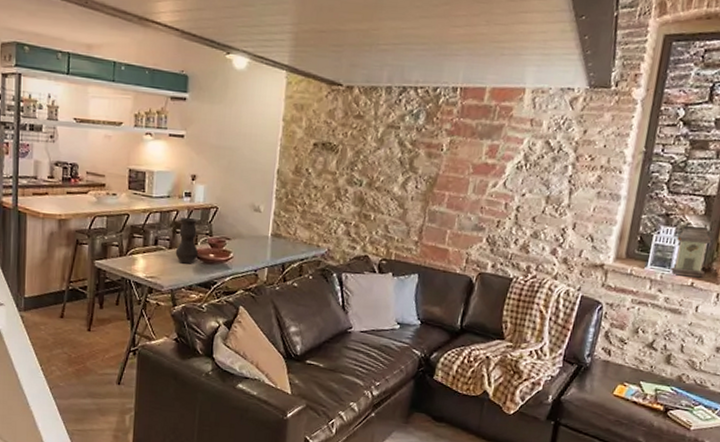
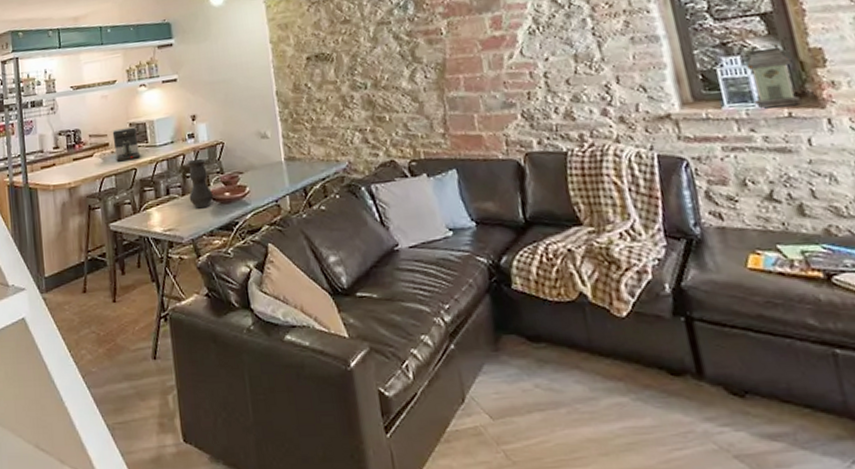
coffee maker: none [110,171,136,205] -> present [112,126,141,162]

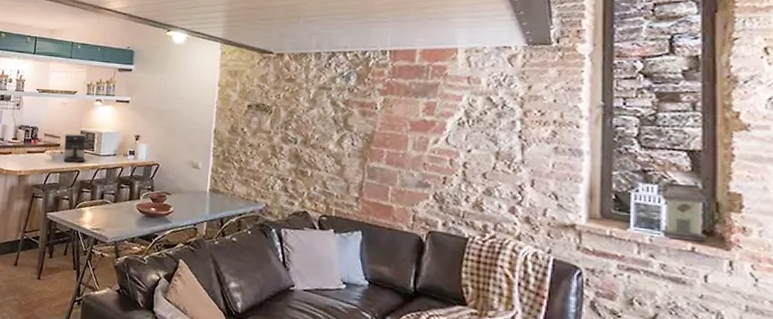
vase: present [186,158,214,209] -> none [119,173,141,218]

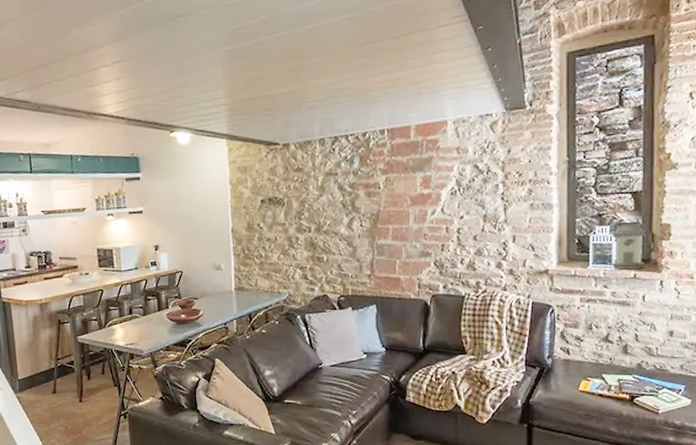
coffee maker: present [63,133,87,163] -> none [81,251,107,283]

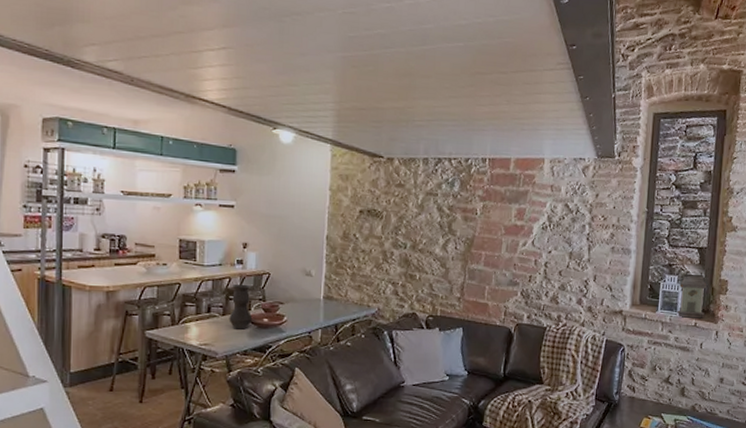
vase: none [148,284,171,327] -> present [229,283,253,330]

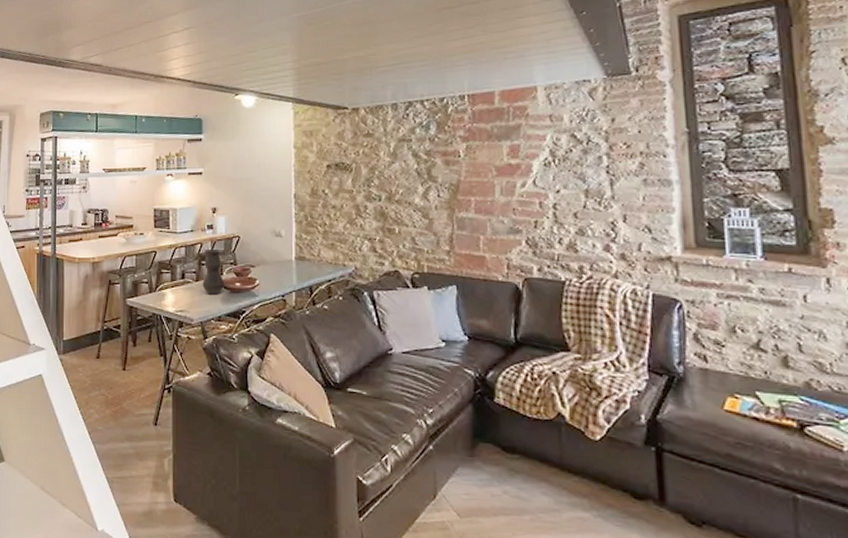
lantern: present [677,271,707,318] -> none [754,200,802,262]

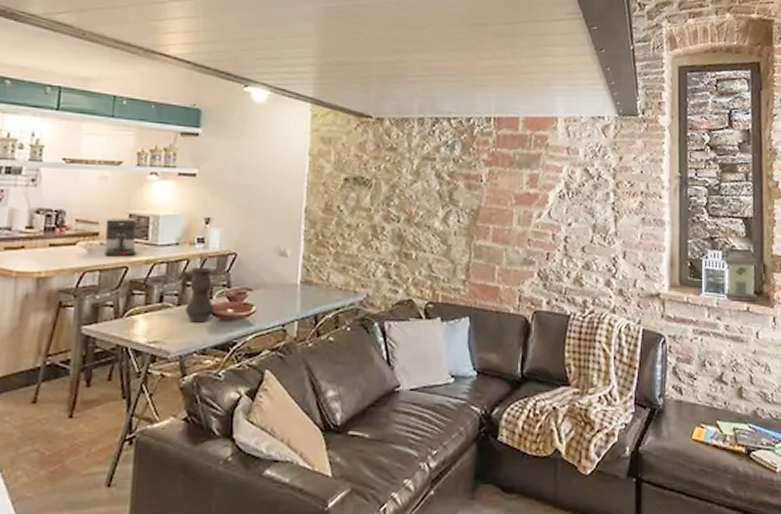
coffee maker: none [137,211,162,243] -> present [104,217,137,257]
lantern: none [754,200,802,262] -> present [725,245,757,302]

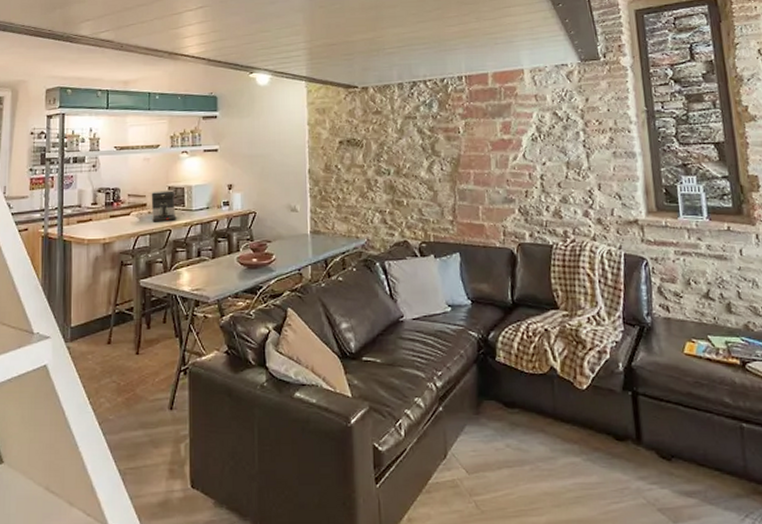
vase: present [185,266,215,323] -> none [218,225,242,272]
lantern: present [725,245,757,302] -> none [700,169,737,222]

